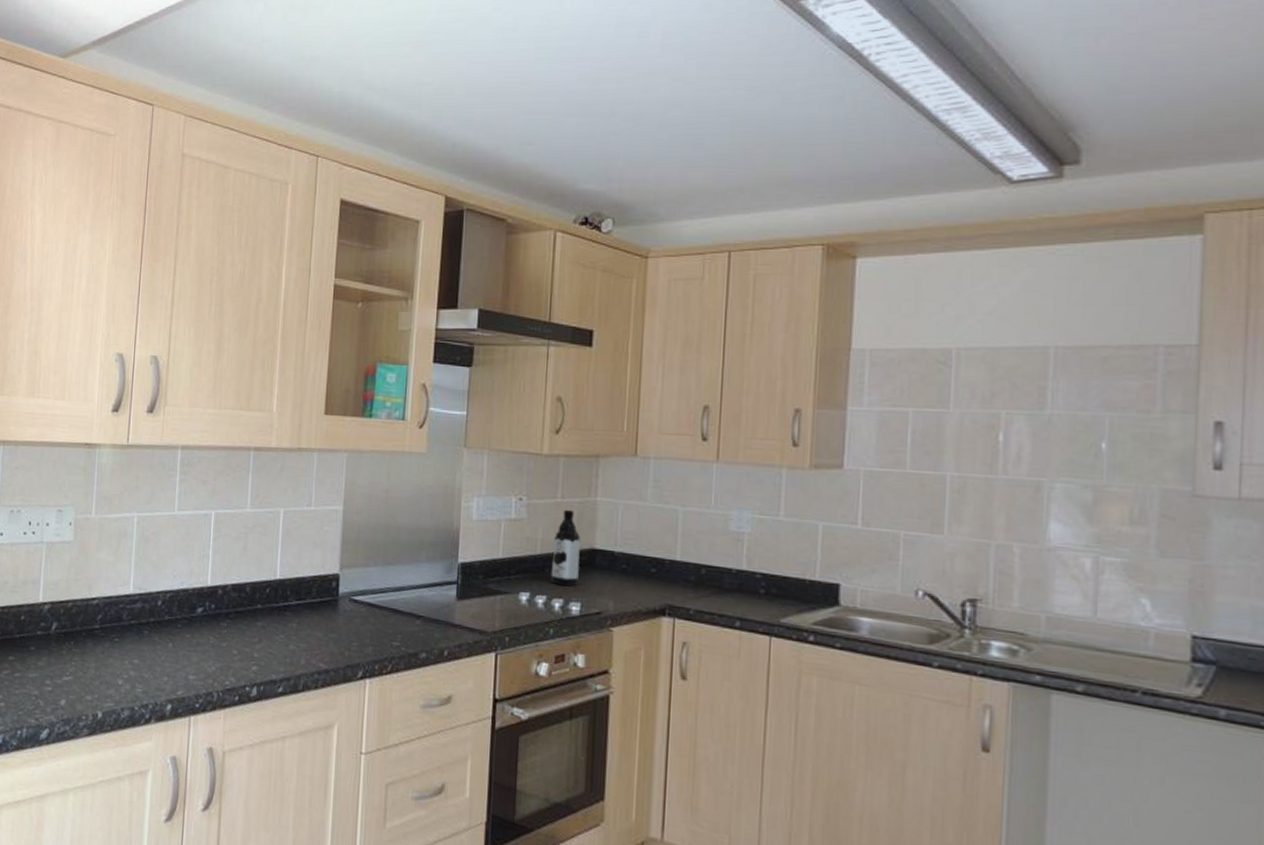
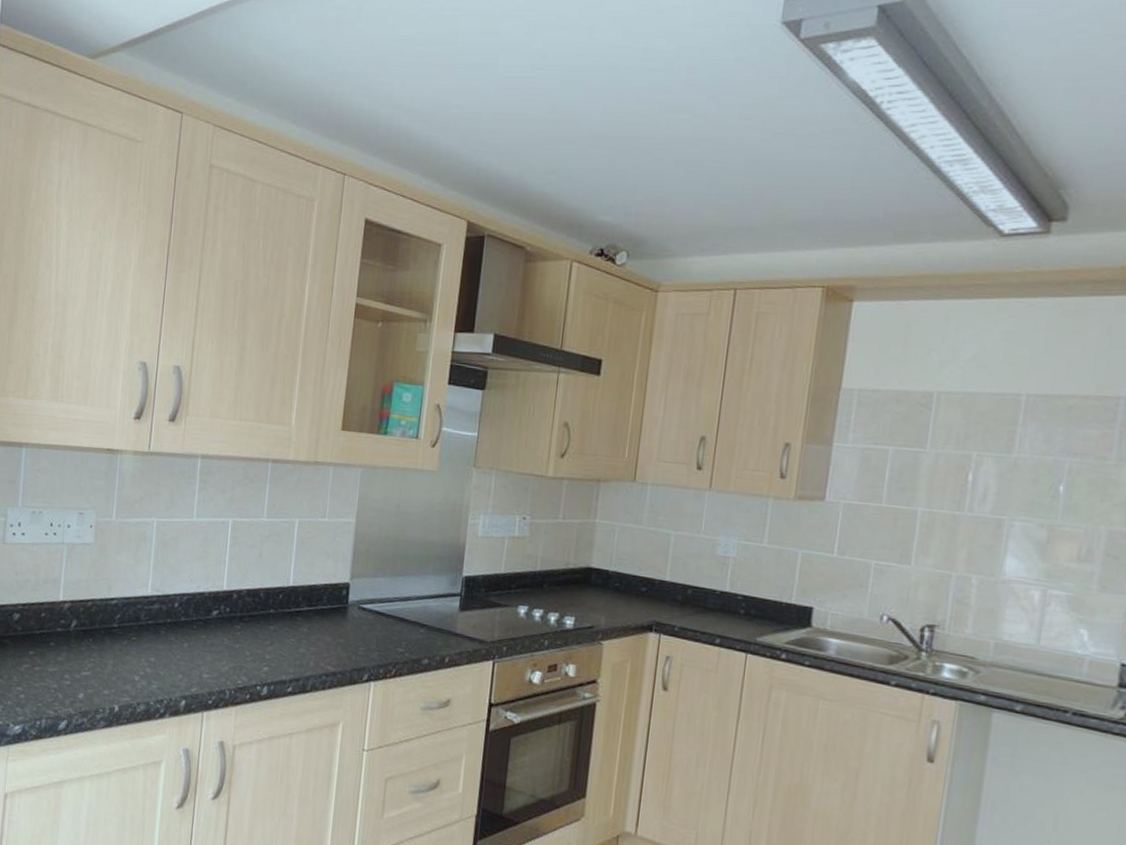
water bottle: present [551,509,581,586] -> none [548,529,579,601]

